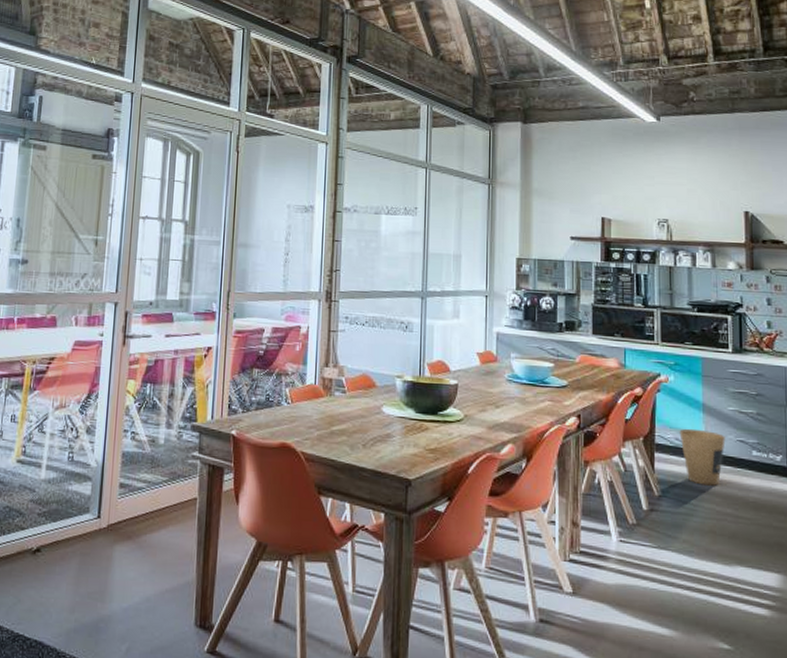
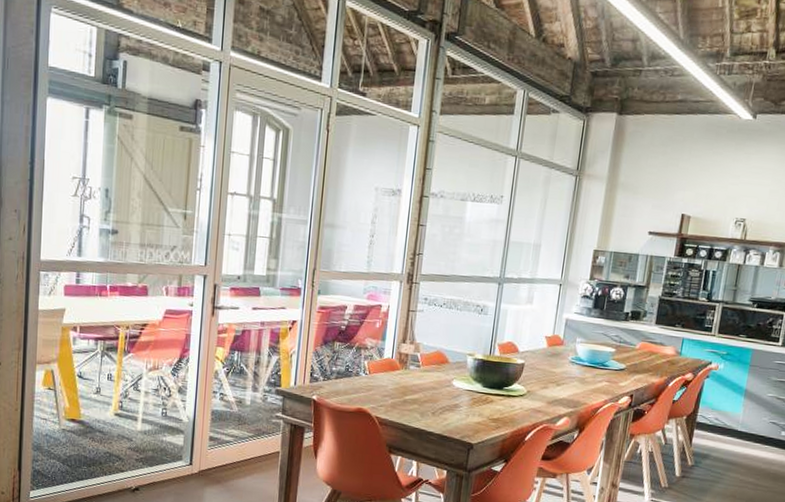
trash can: present [679,428,726,486] -> none [719,410,760,459]

